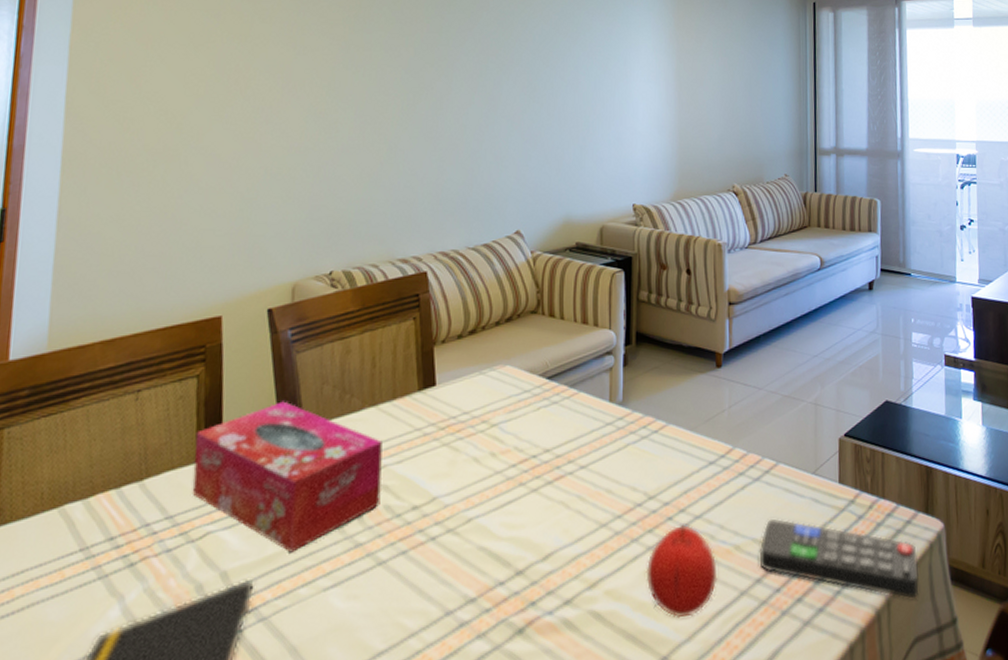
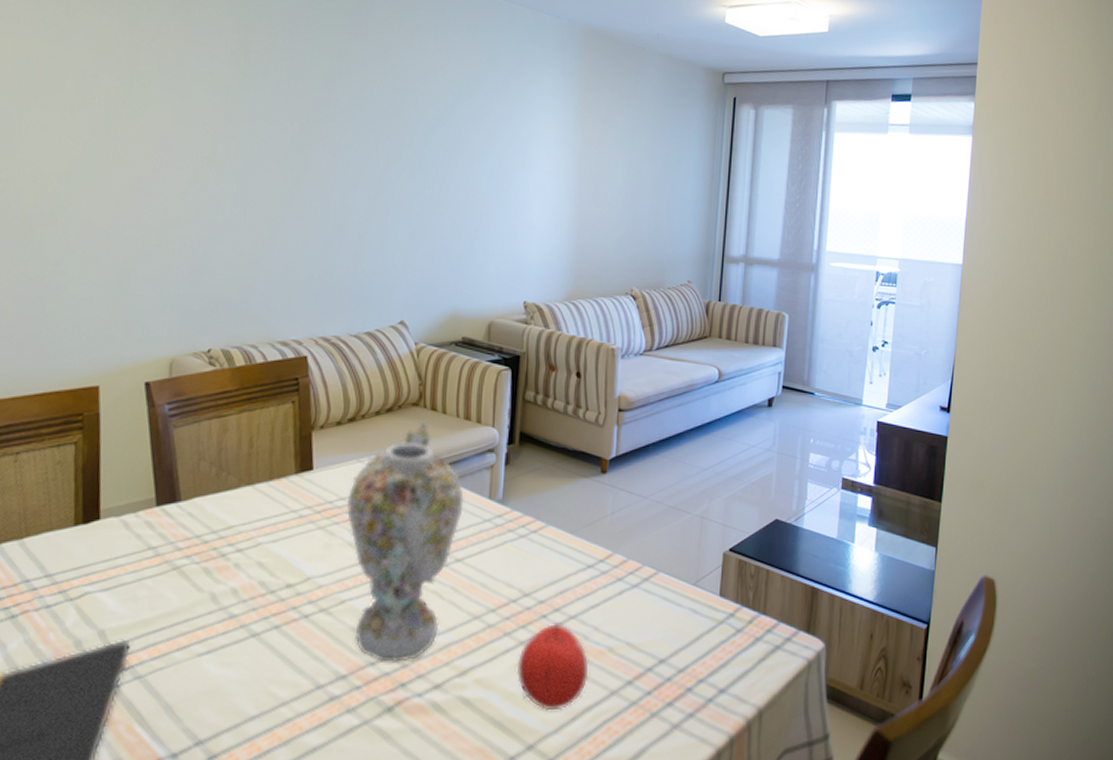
tissue box: present [192,401,383,553] -> none [70,474,258,618]
vase: none [470,328,585,581] -> present [346,421,464,663]
remote control: present [759,519,919,599] -> none [632,626,794,713]

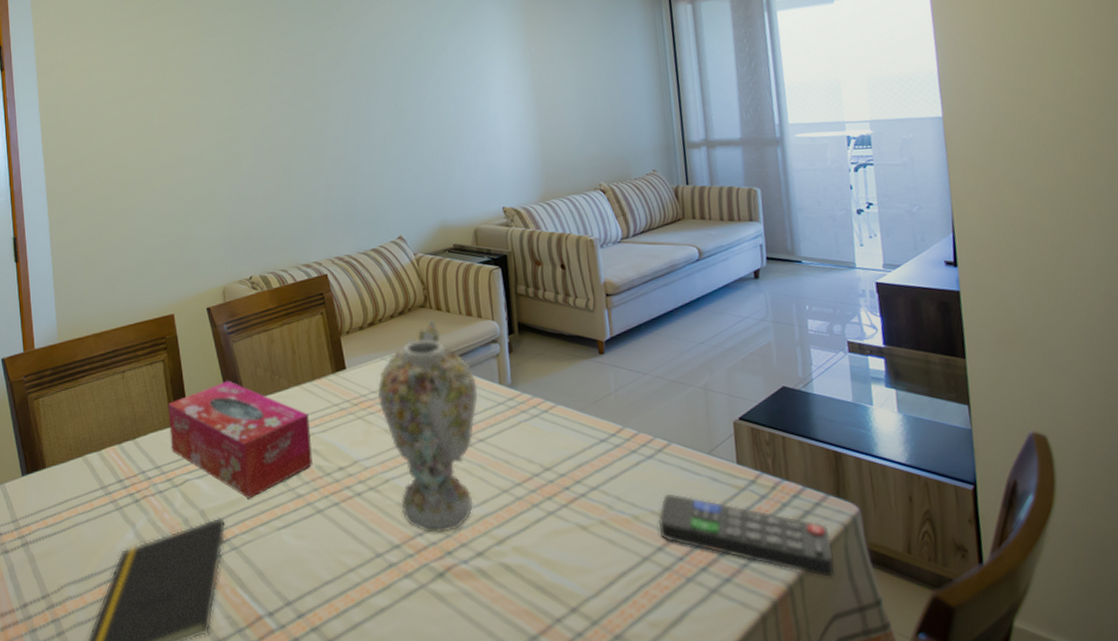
tissue box: none [70,474,258,618] -> present [167,380,313,499]
fruit: present [516,622,589,711] -> none [548,494,619,576]
remote control: none [632,626,794,713] -> present [658,494,836,578]

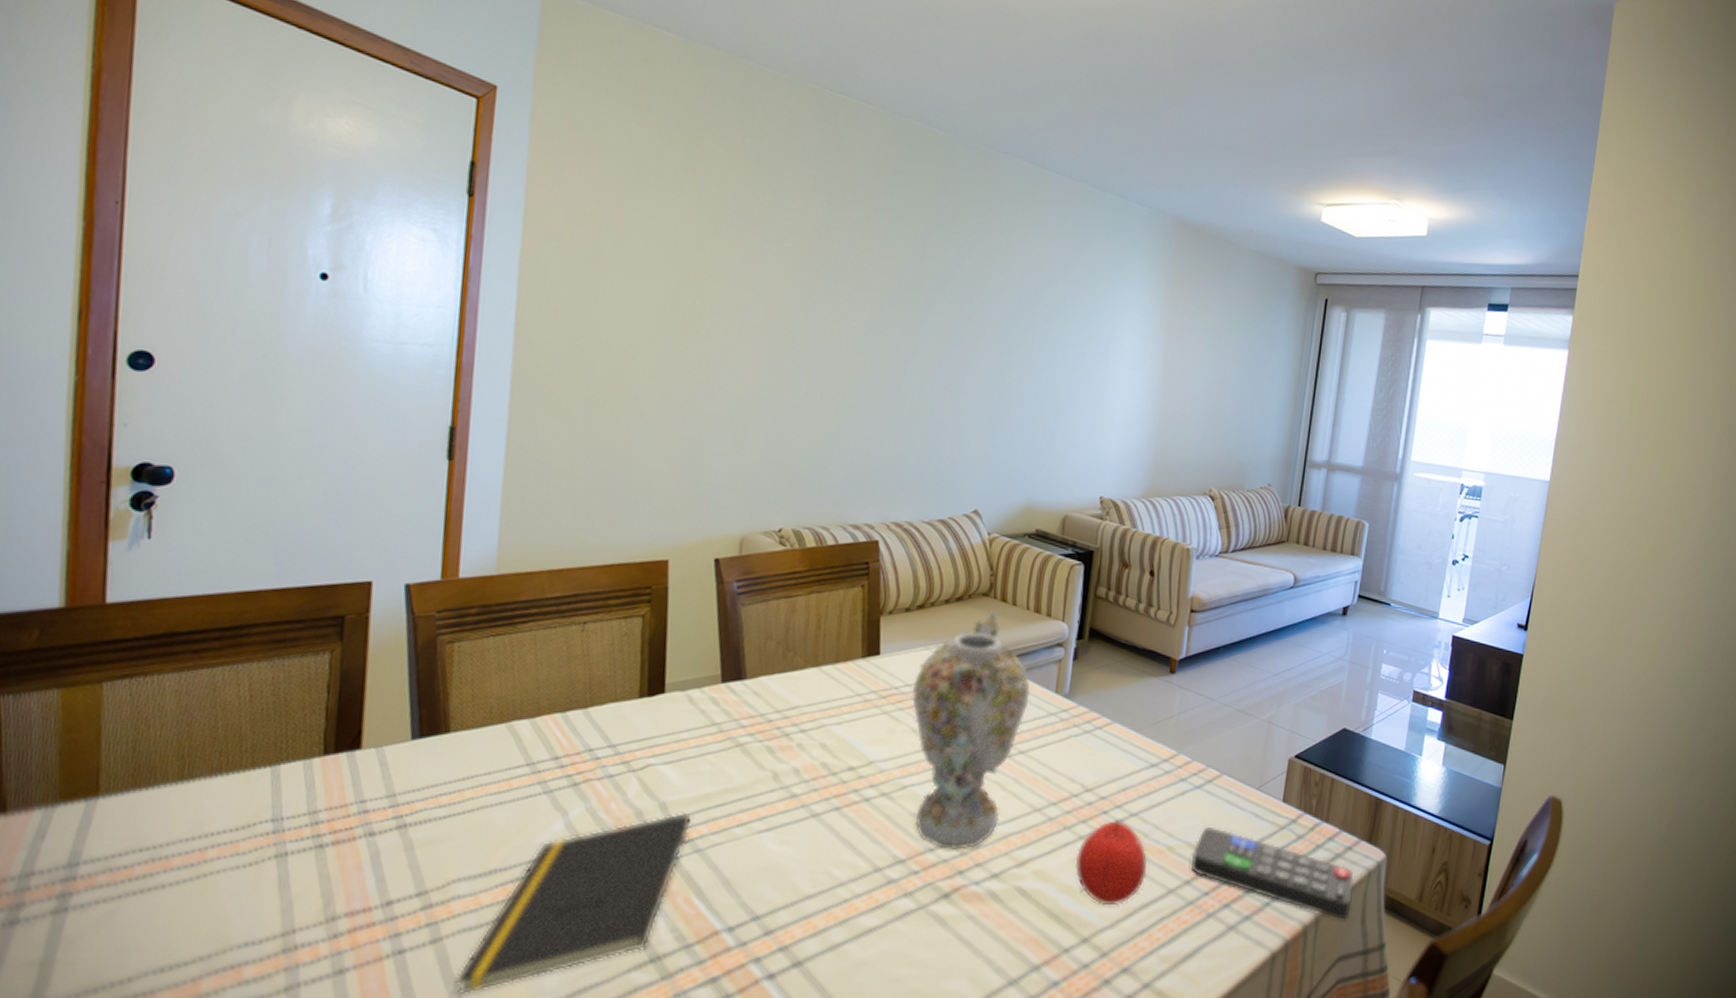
tissue box: present [167,380,313,499] -> none [634,650,823,794]
fruit: none [548,494,619,576] -> present [1074,819,1148,906]

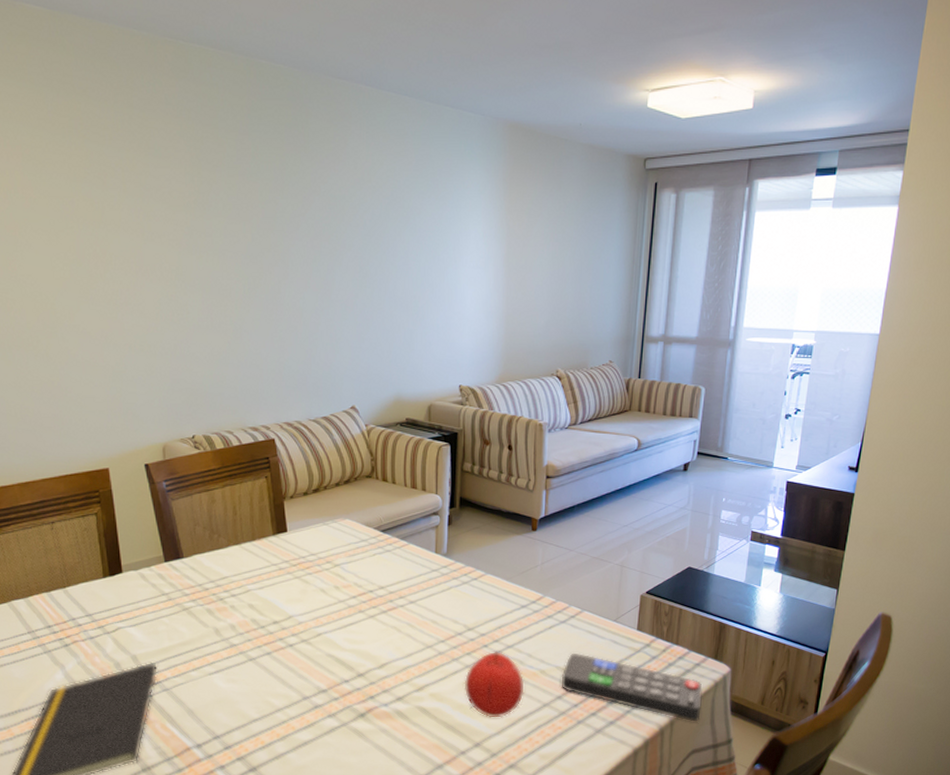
vase: present [911,611,1031,850] -> none [316,490,414,680]

